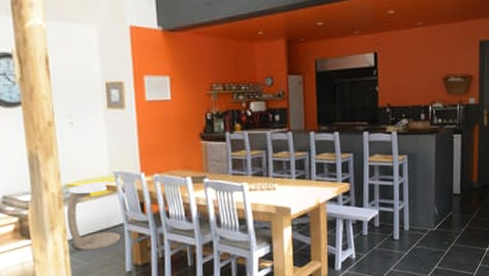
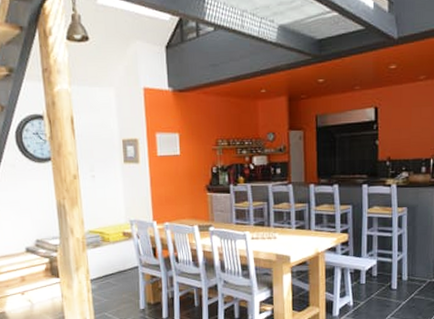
side table: present [66,181,121,250] -> none [89,228,136,289]

